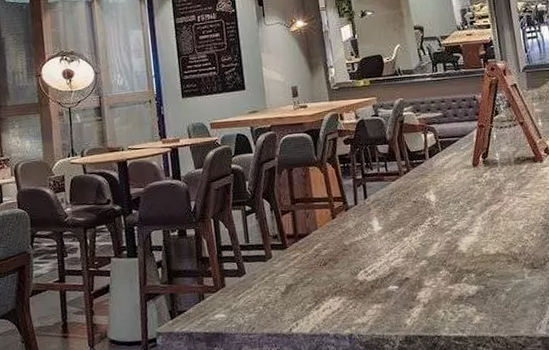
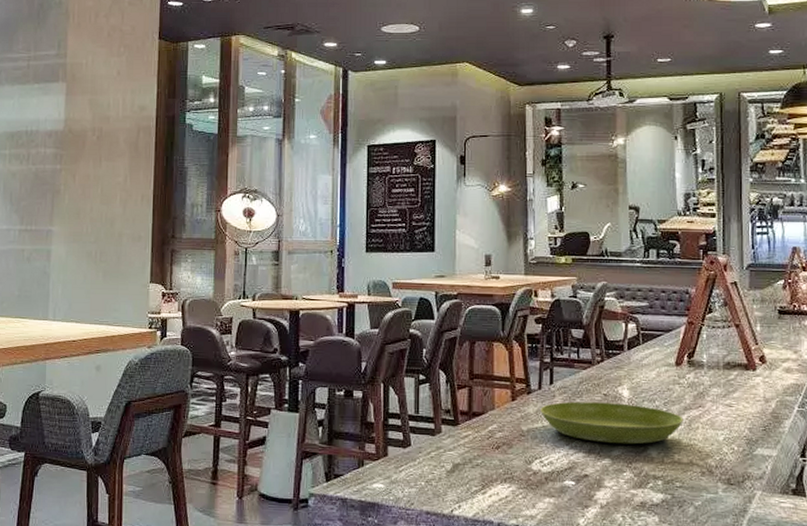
saucer: none [358,207,486,247] -> present [540,401,684,445]

